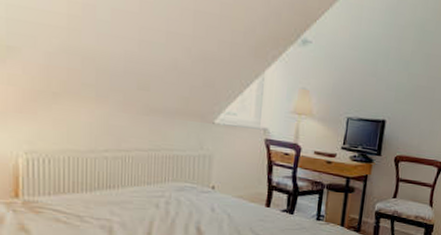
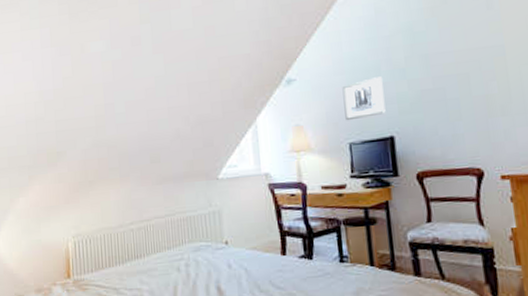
wall art: none [349,61,389,99] -> present [342,76,386,121]

